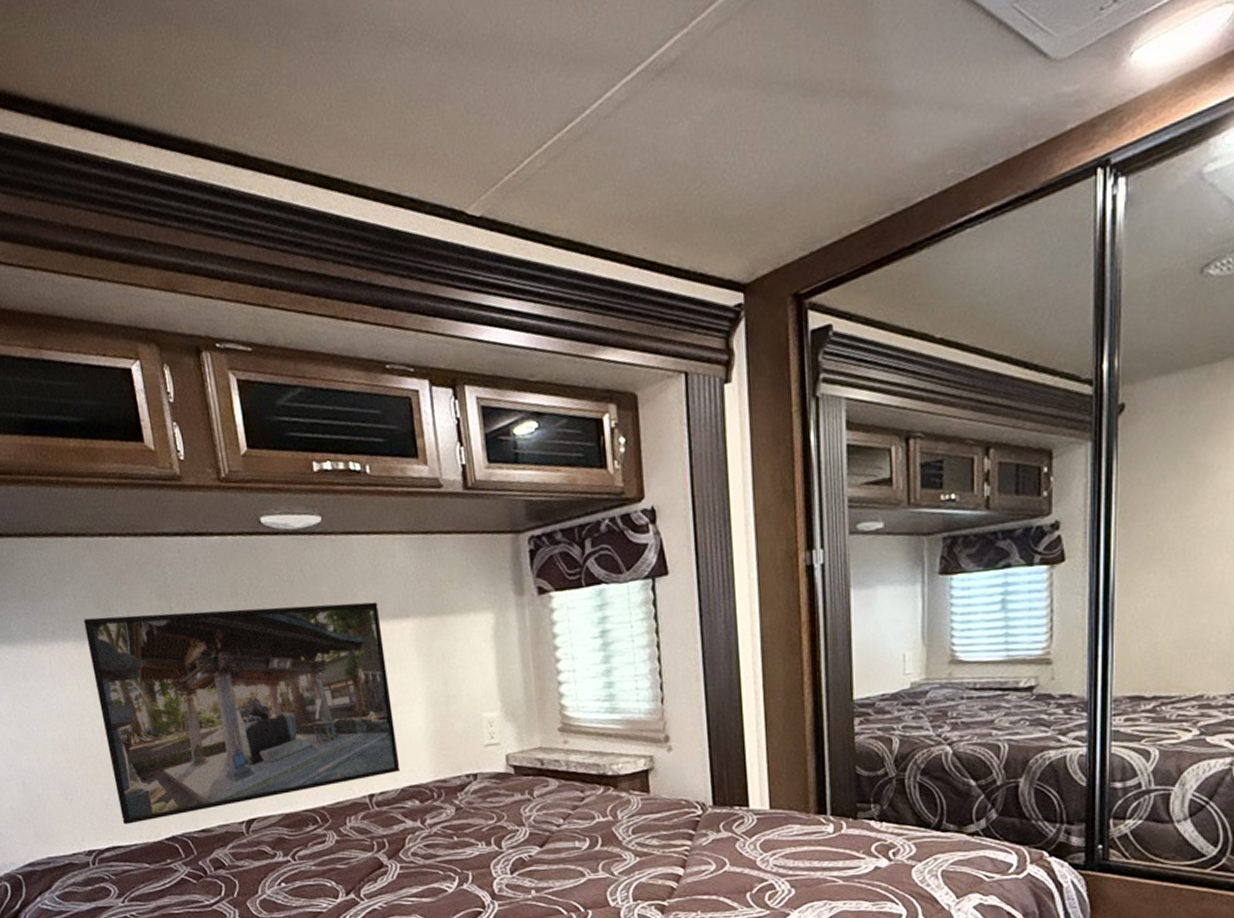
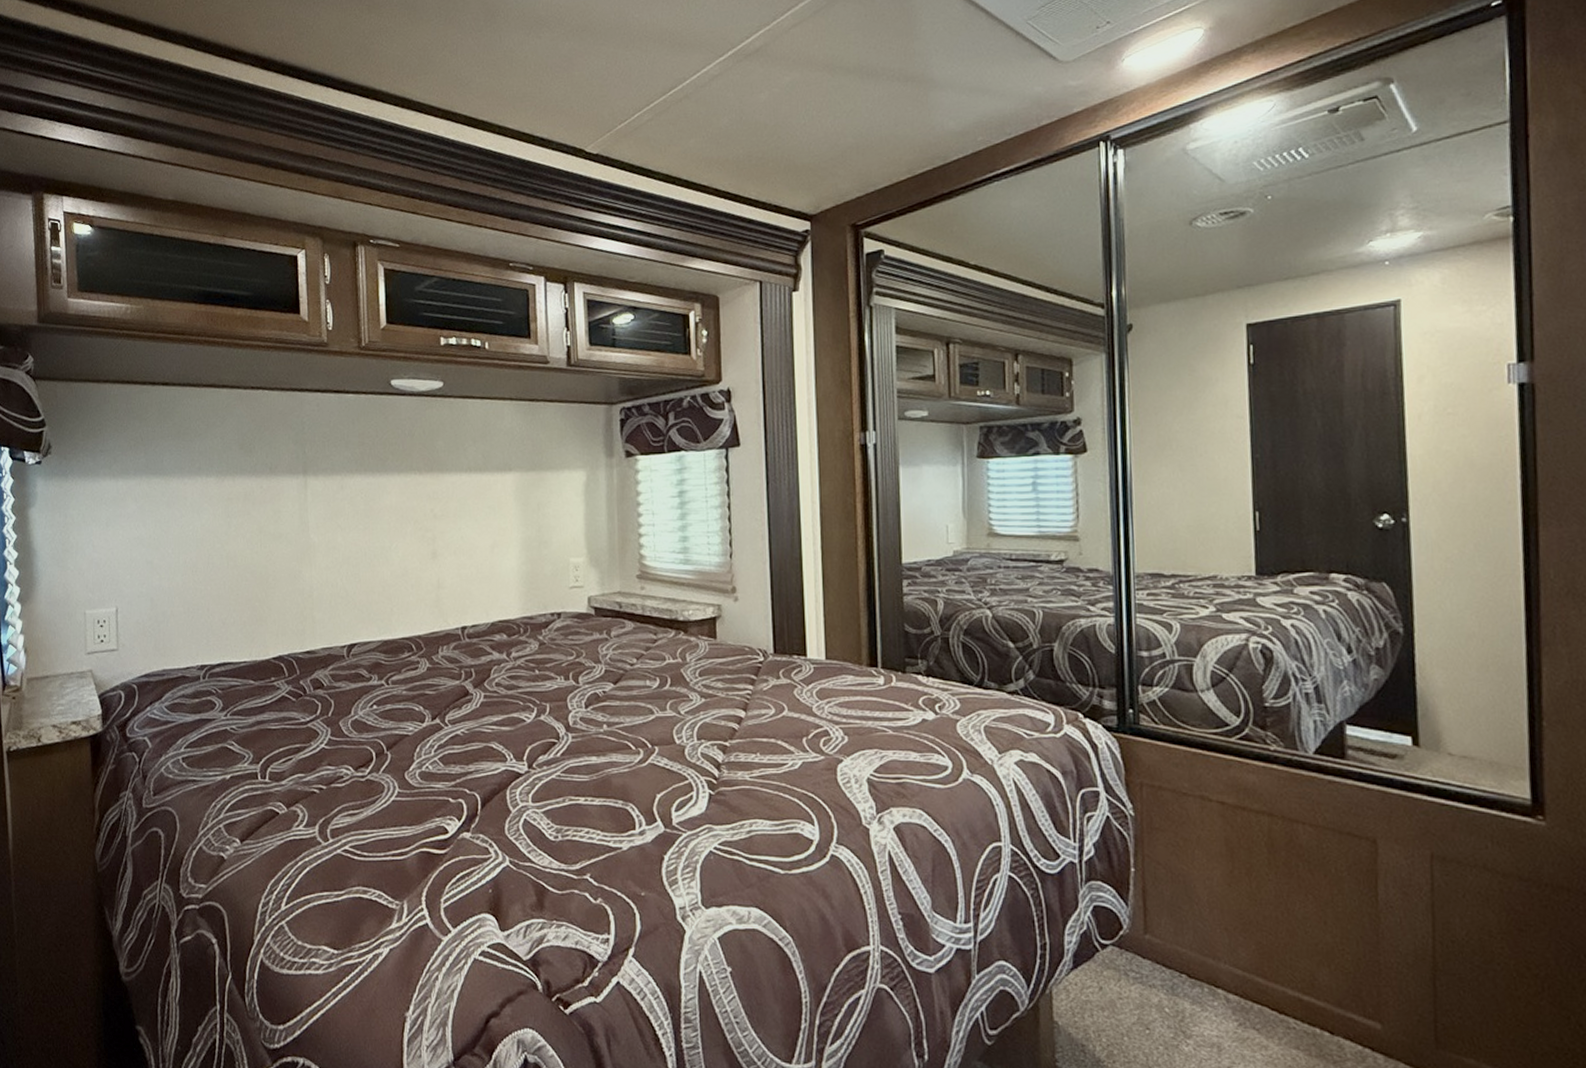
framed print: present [83,602,401,825] -> none [227,456,492,643]

